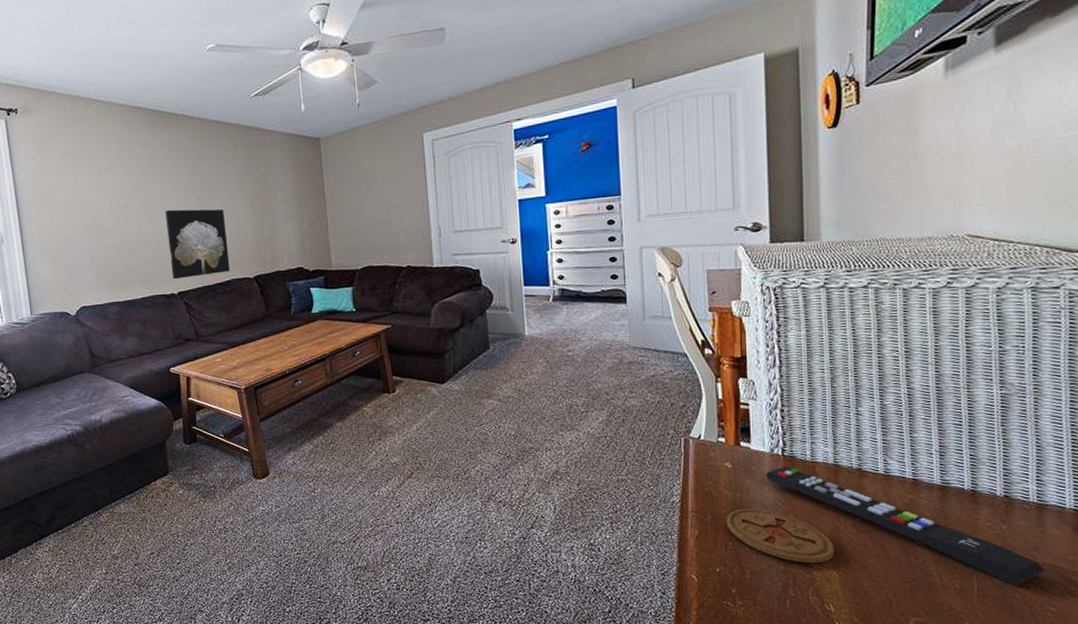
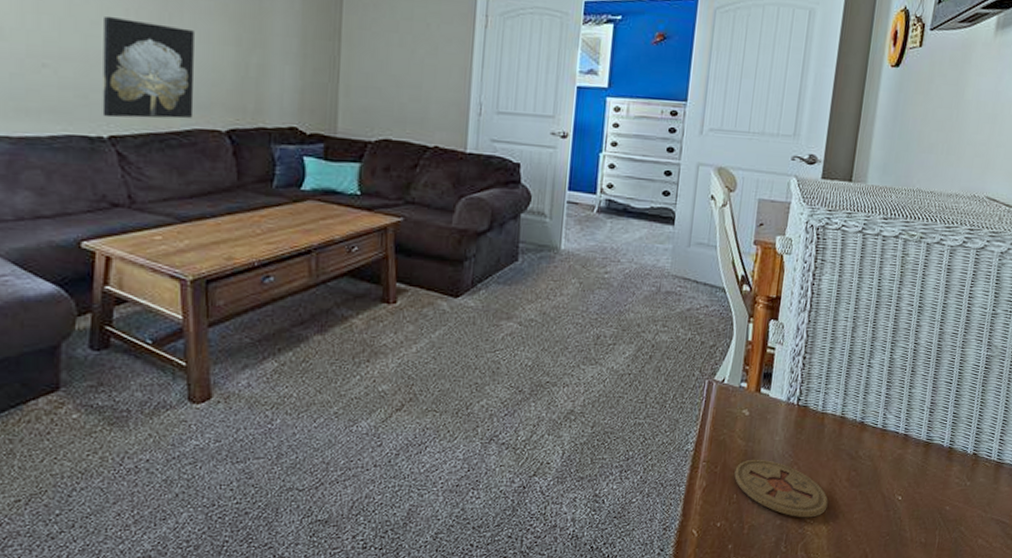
remote control: present [765,466,1044,586] -> none [778,416,992,540]

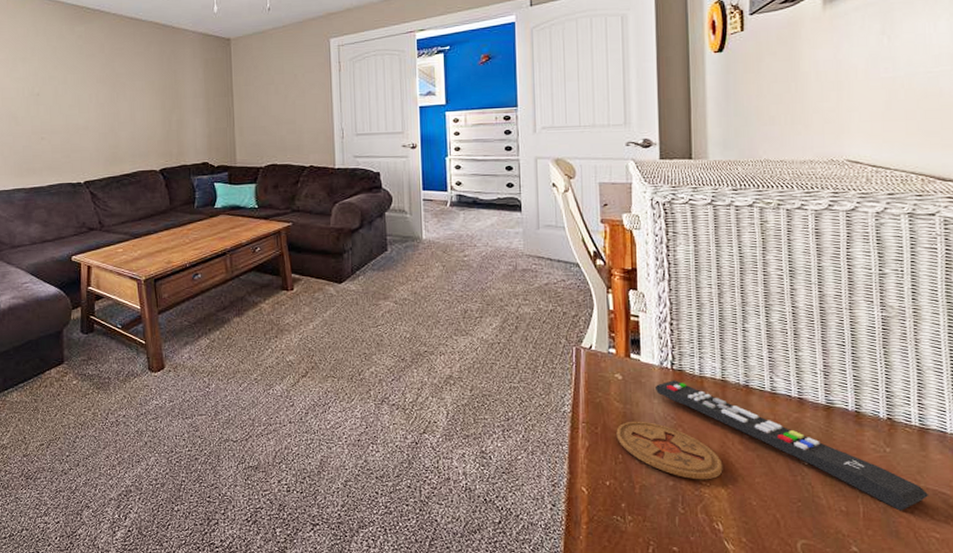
wall art: present [102,15,194,119] -> none [77,100,137,169]
remote control: none [778,416,992,540] -> present [654,380,928,511]

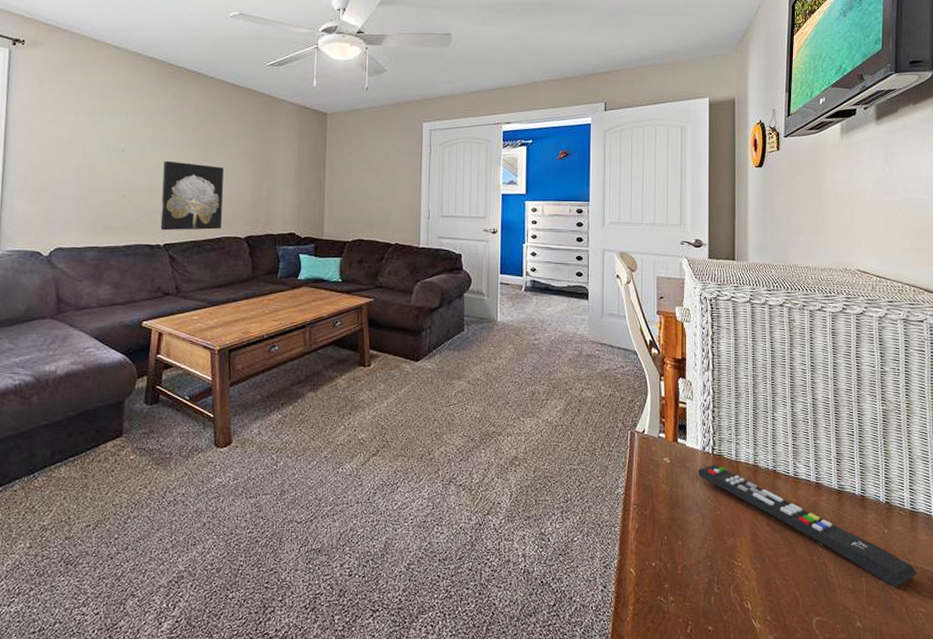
wall art: none [77,100,137,169] -> present [160,160,224,231]
coaster: present [616,421,723,480] -> none [663,503,753,561]

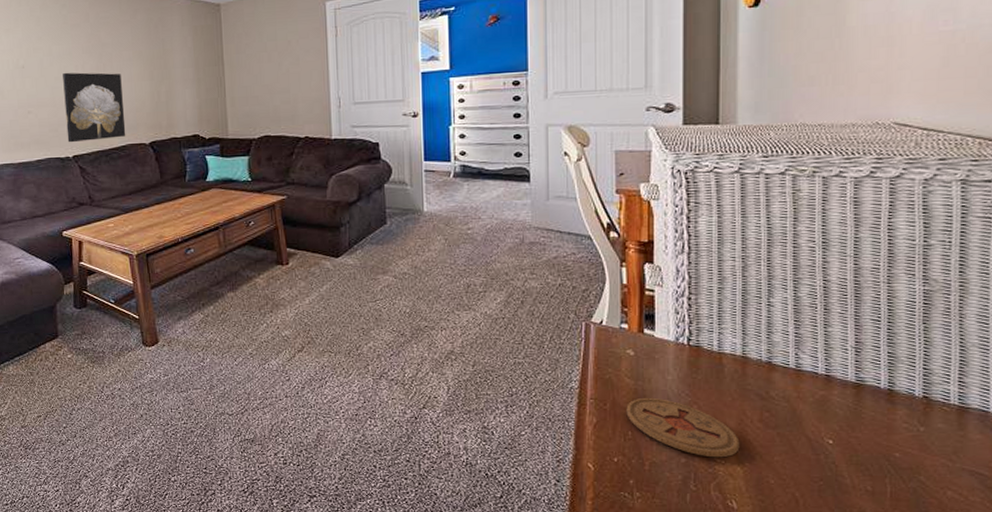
coaster: none [663,503,753,561] -> present [626,397,740,458]
remote control: present [697,464,917,588] -> none [669,356,964,491]

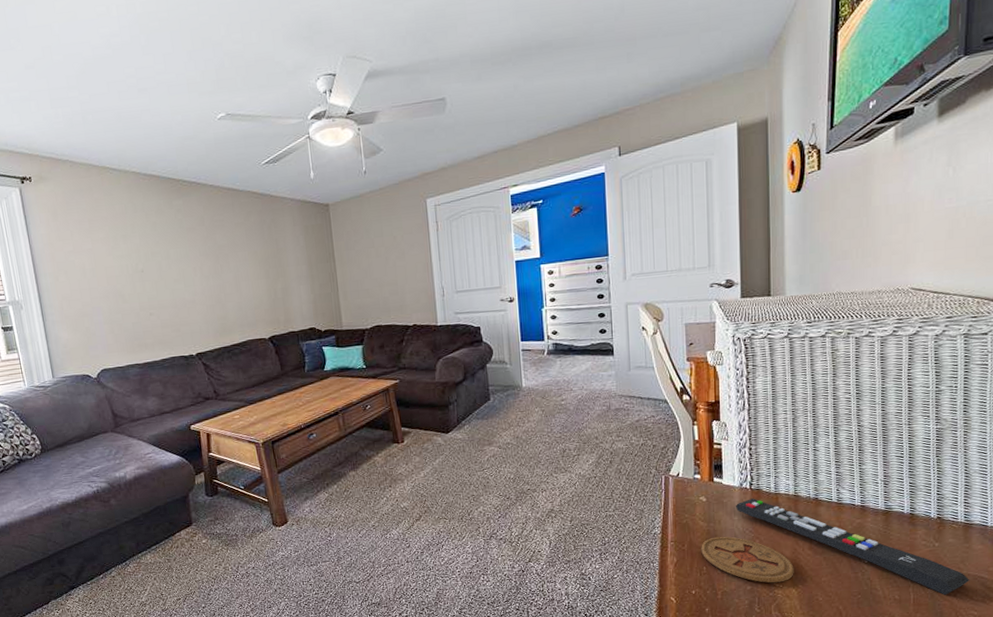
wall art: present [63,72,126,143] -> none [181,273,246,342]
remote control: none [669,356,964,491] -> present [735,498,969,595]

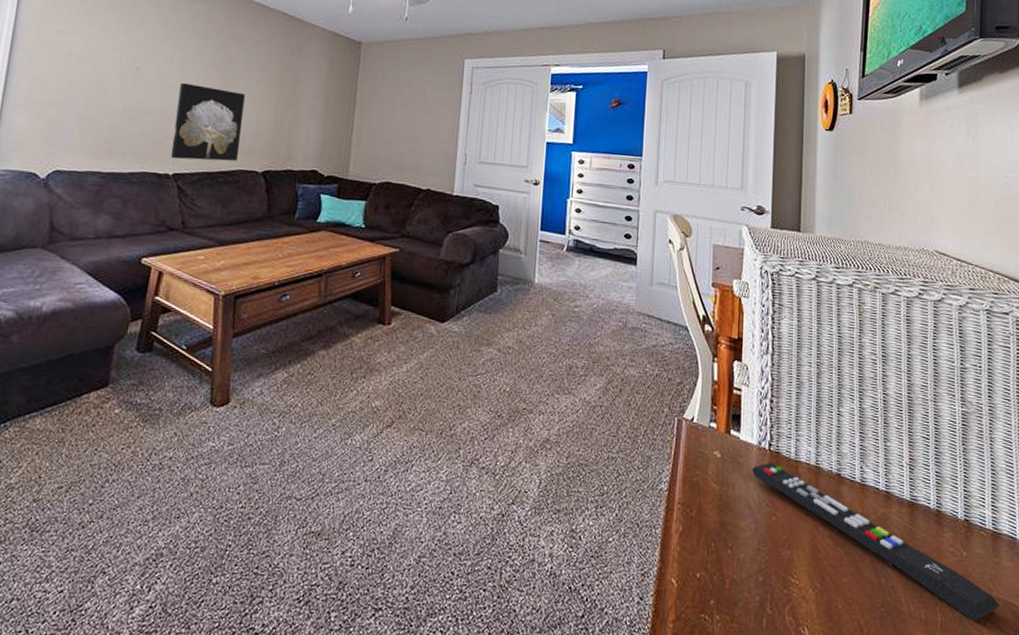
wall art: none [181,273,246,342] -> present [170,82,245,162]
coaster: present [701,536,794,583] -> none [711,505,812,578]

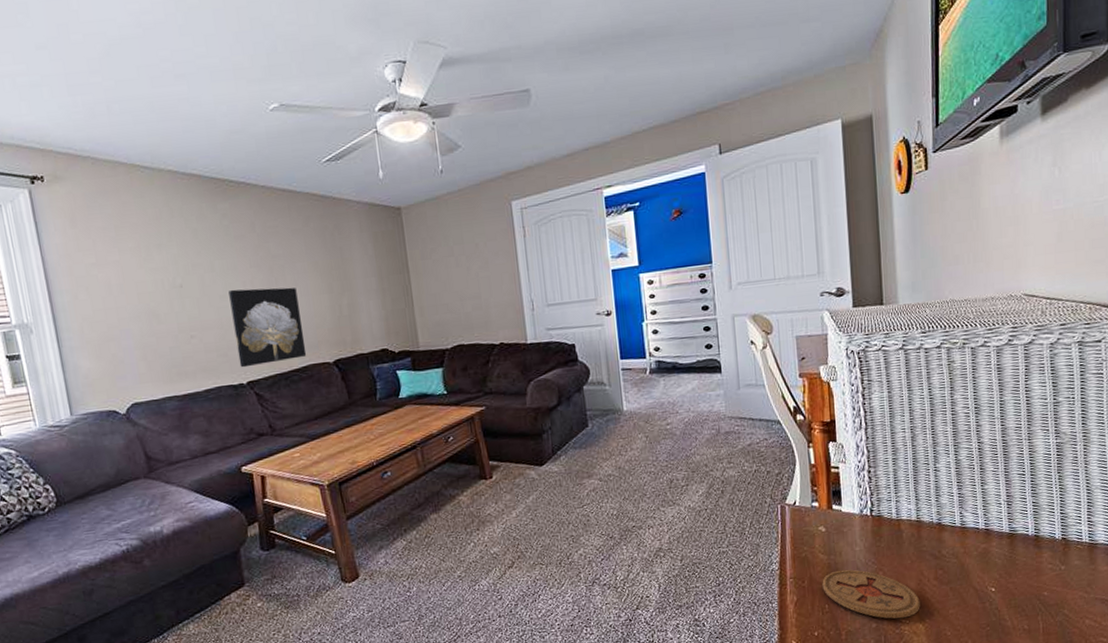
coaster: none [711,505,812,578] -> present [822,569,920,619]
remote control: present [751,462,999,622] -> none [856,526,1097,622]

